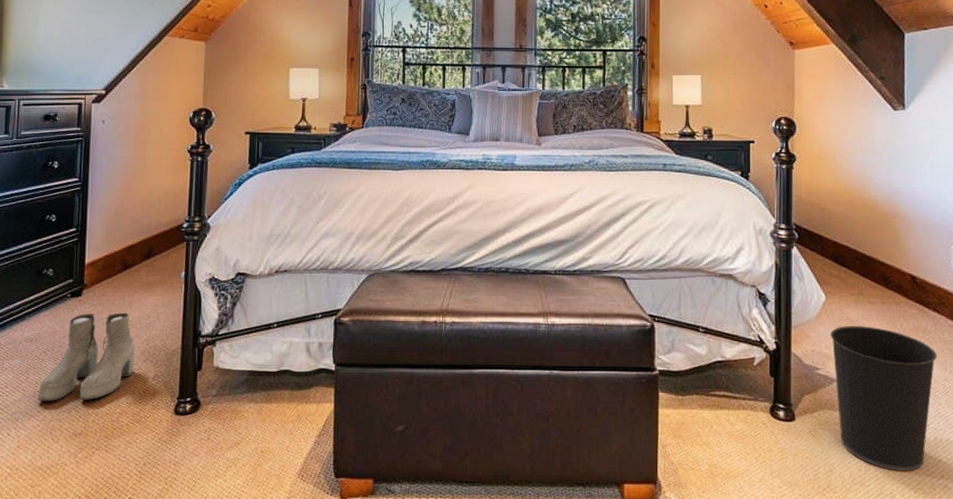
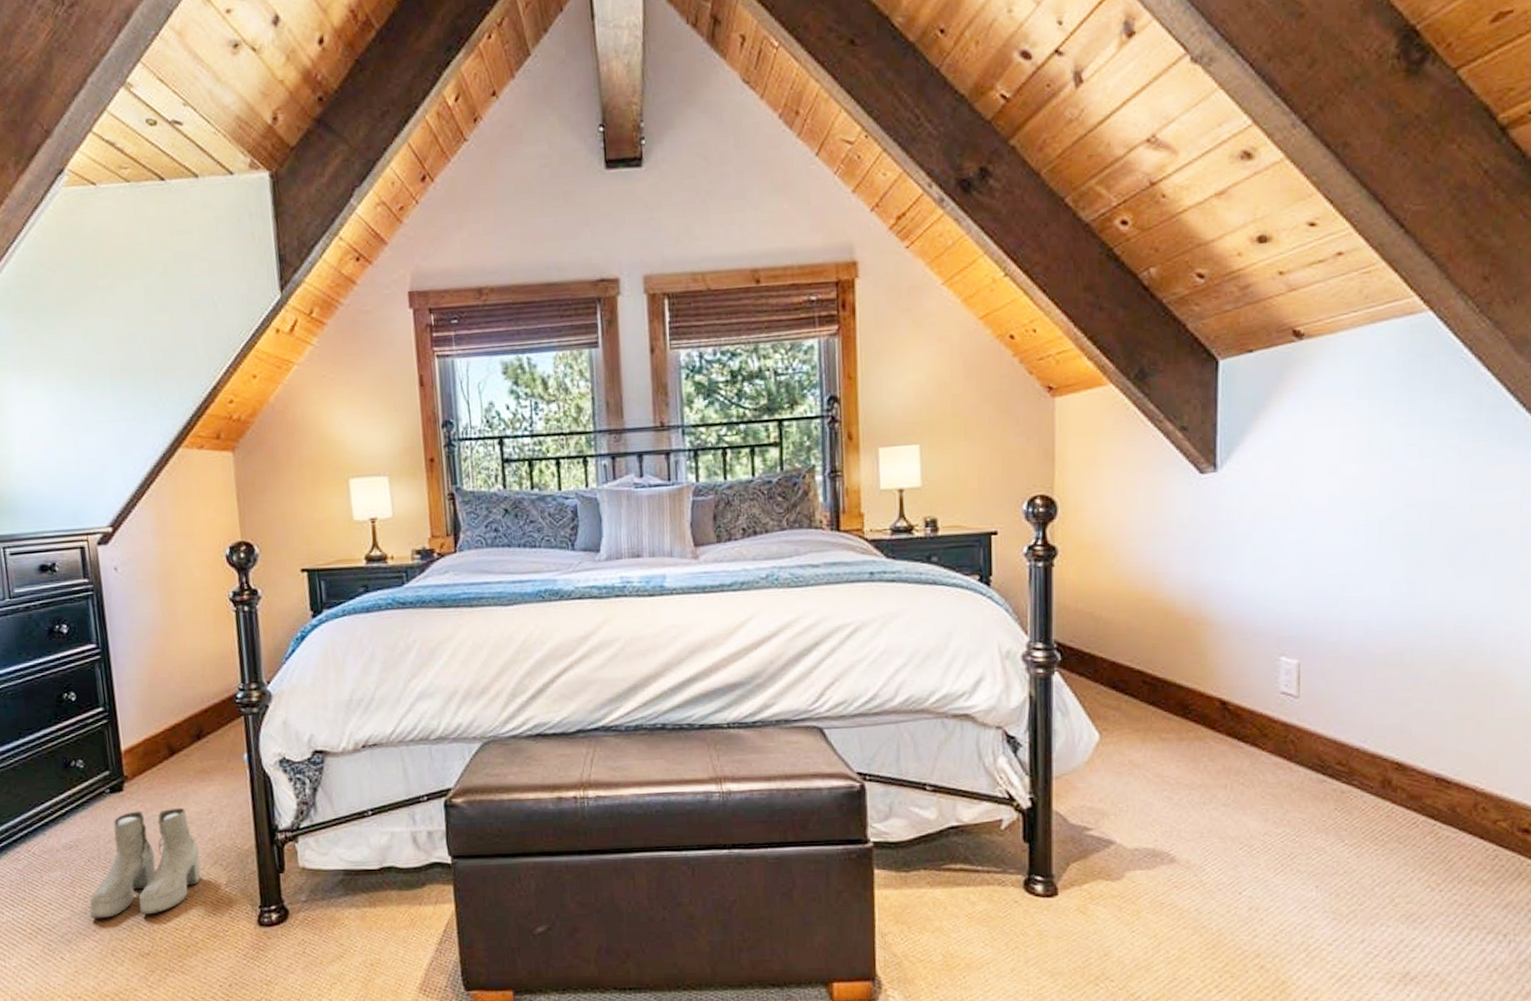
wastebasket: present [830,326,937,471] -> none [1106,770,1256,952]

